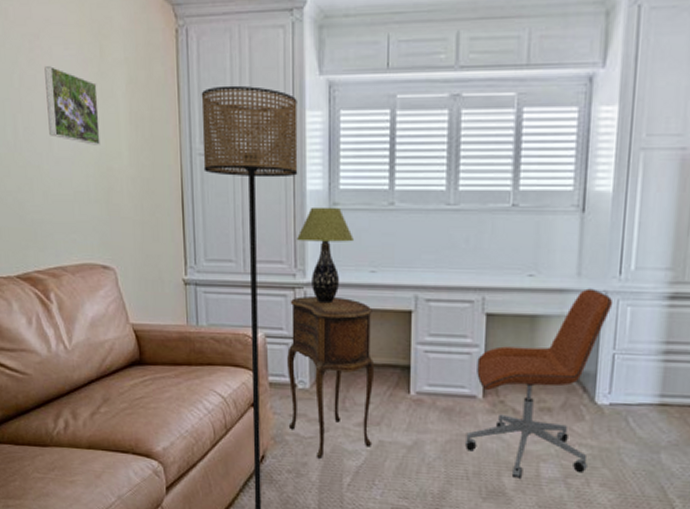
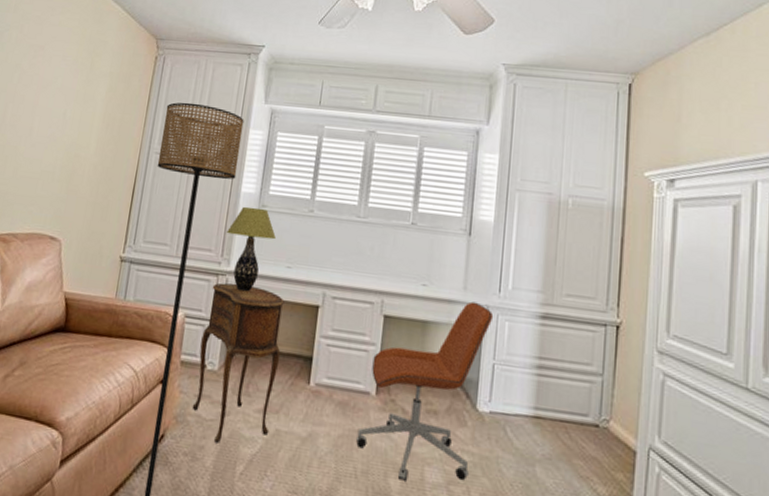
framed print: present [44,66,101,145] -> none [32,71,82,136]

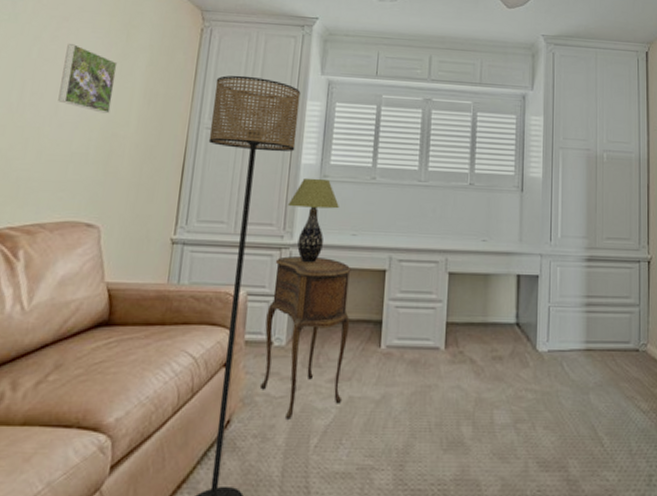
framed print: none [32,71,82,136] -> present [58,44,118,114]
office chair: present [355,301,494,481] -> none [428,252,547,427]

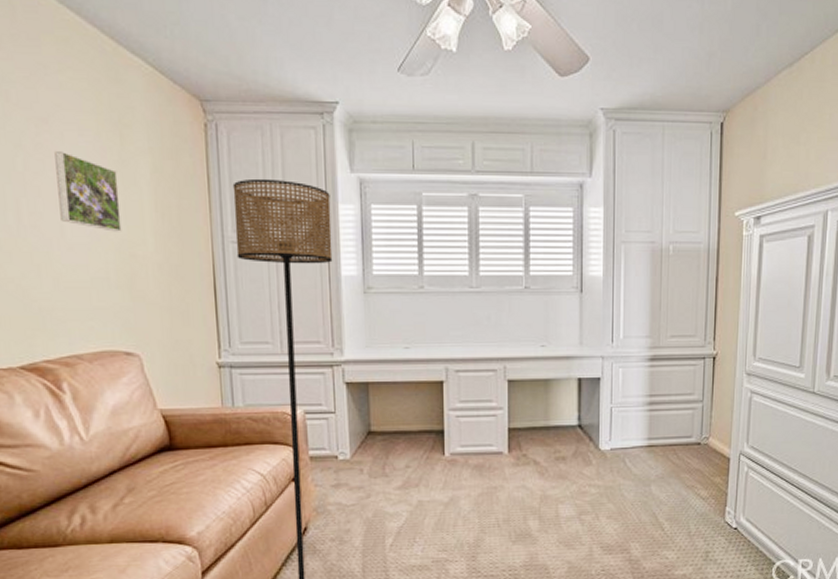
side table: present [259,255,351,419] -> none [327,372,412,524]
table lamp: present [288,177,339,263] -> none [334,290,388,379]

